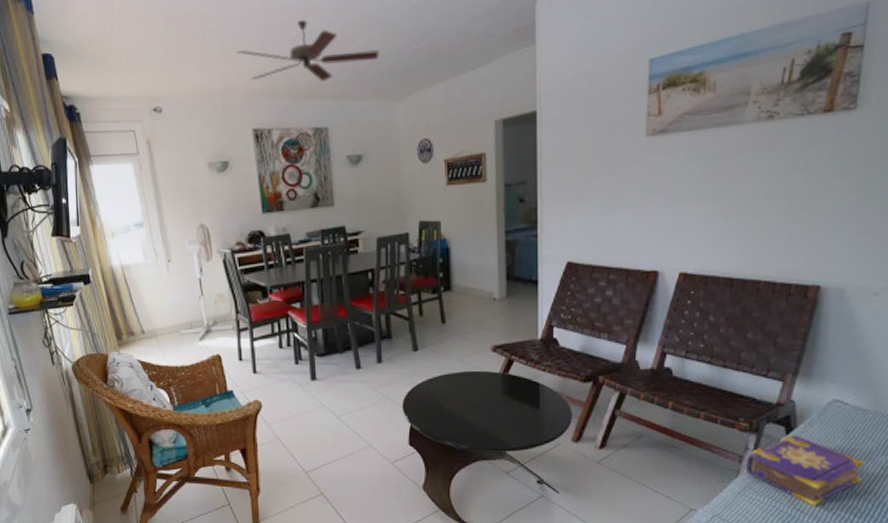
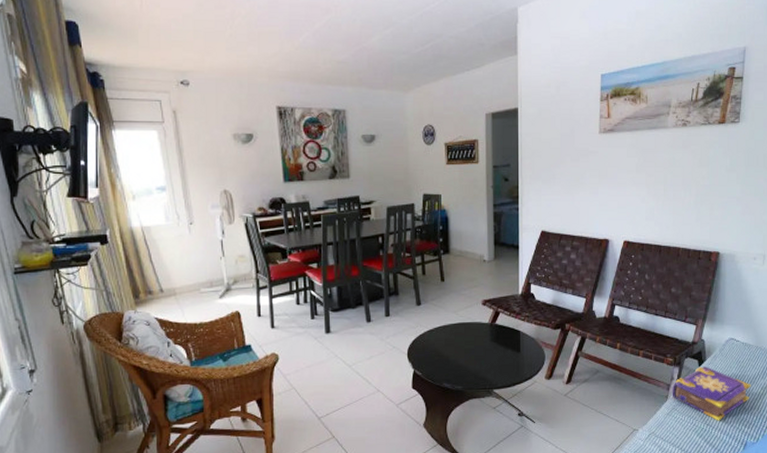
ceiling fan: present [237,19,379,82] -> none [264,15,391,71]

